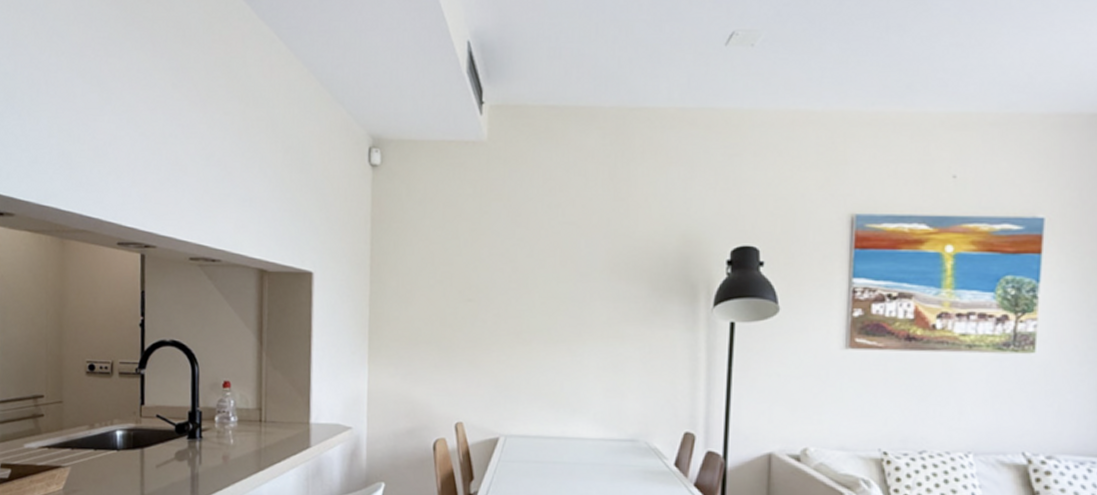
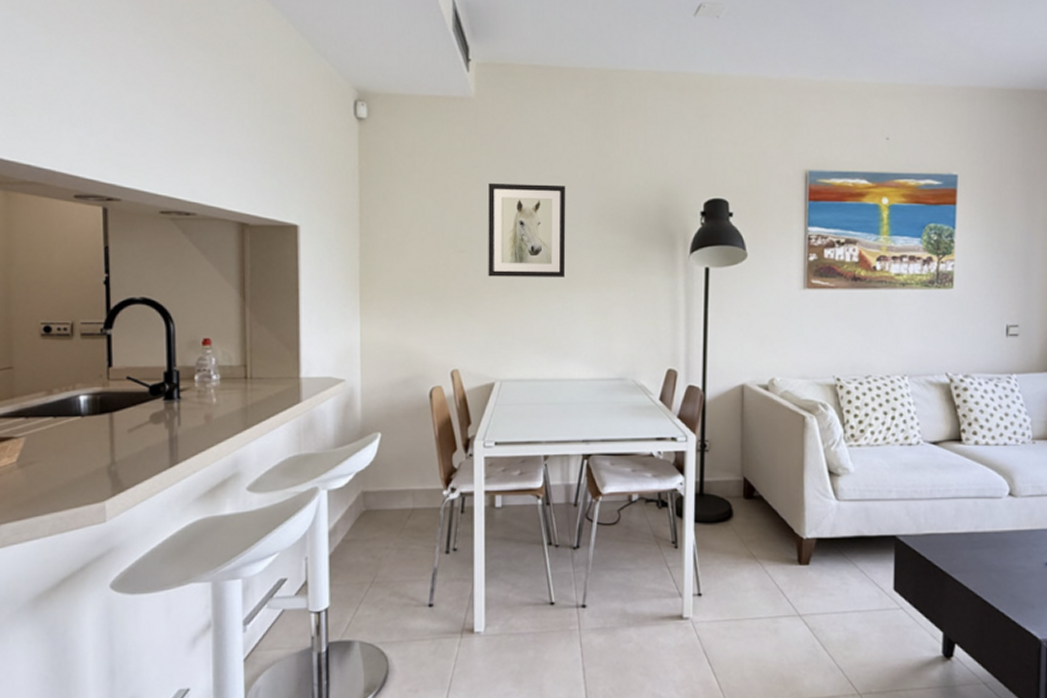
wall art: none [495,229,579,329] -> present [488,183,566,277]

